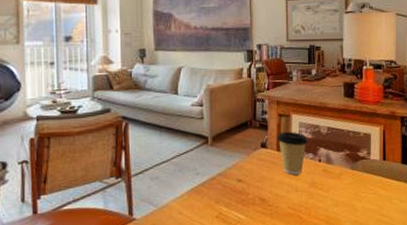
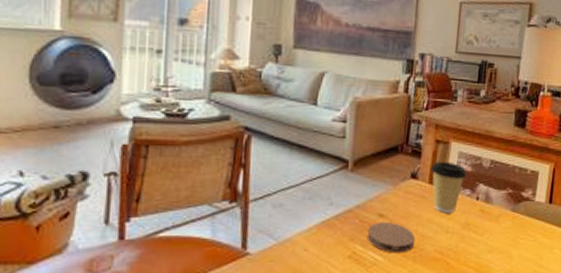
coaster: none [229,185,270,212] -> present [367,221,415,254]

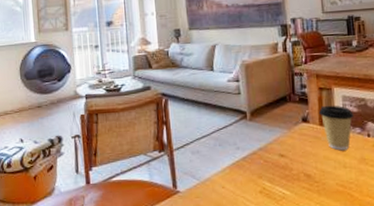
coaster: present [367,221,415,254] -> none [272,160,316,188]

